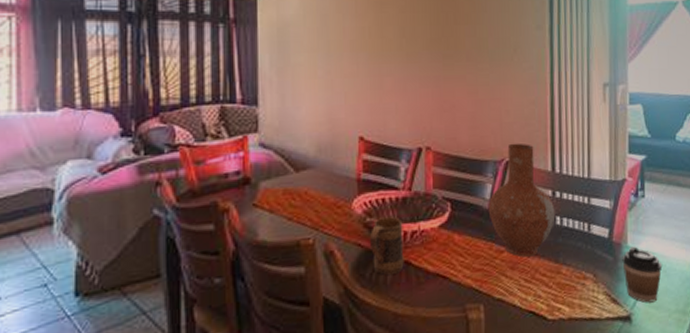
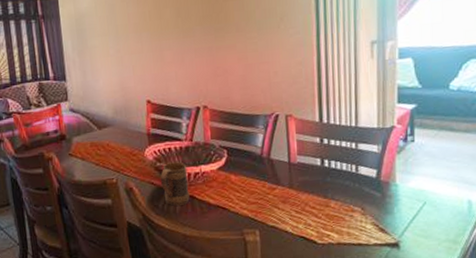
vase: present [488,143,556,257] -> none [260,99,324,193]
coffee cup: present [622,246,663,303] -> none [390,184,433,233]

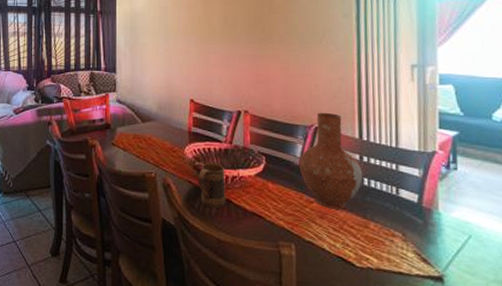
vase: none [260,99,324,193] -> present [299,112,363,210]

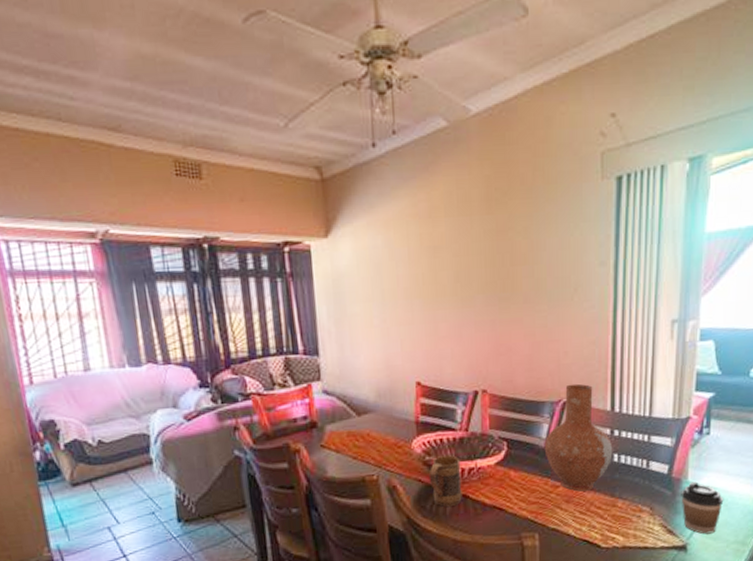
coffee cup: none [433,213,479,269] -> present [681,481,724,534]

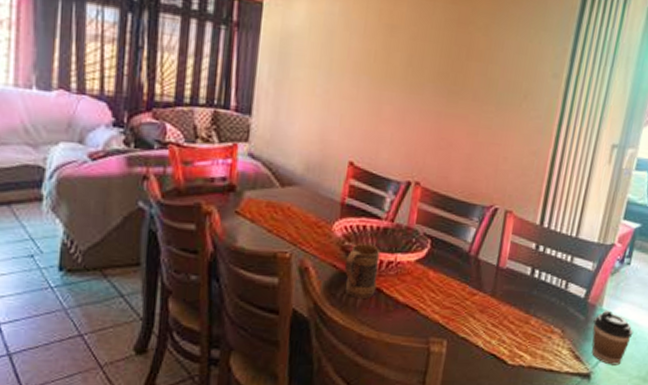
vase: present [544,383,613,492] -> none [467,191,536,304]

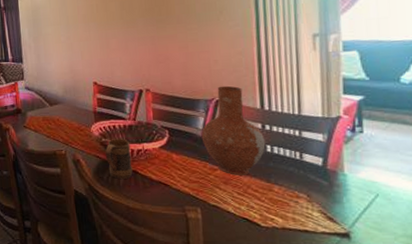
vase: none [467,191,536,304] -> present [201,85,266,175]
coffee cup: present [591,310,634,365] -> none [338,174,386,225]

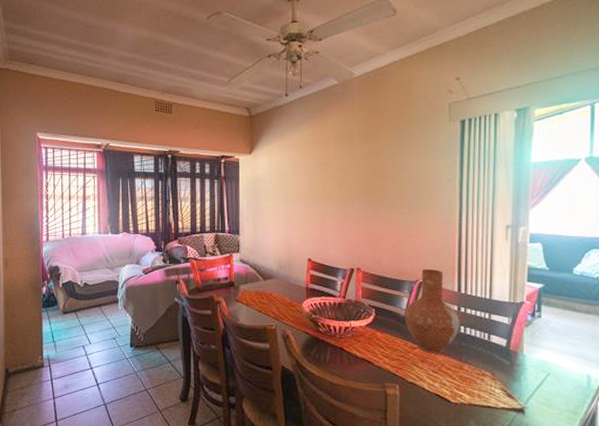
mug: present [105,139,133,179] -> none [314,316,339,355]

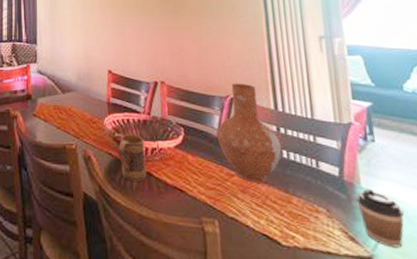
mug: none [314,316,339,355] -> present [117,134,147,181]
coffee cup: none [518,355,556,401] -> present [356,188,405,248]

